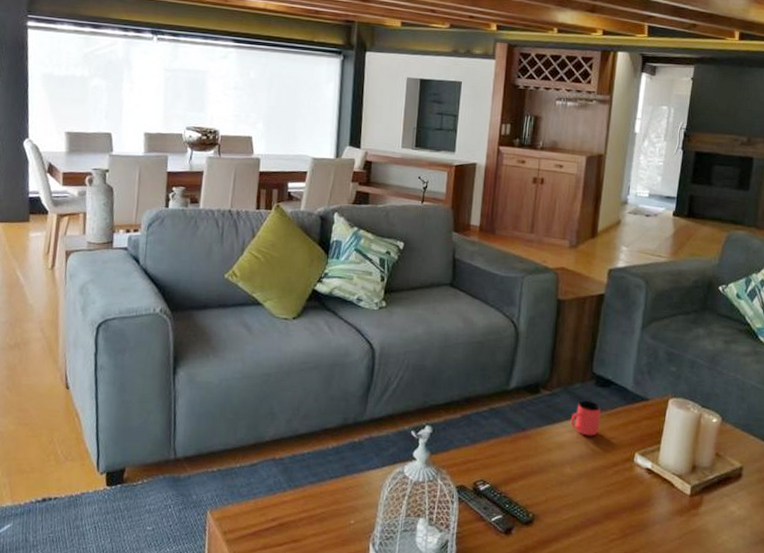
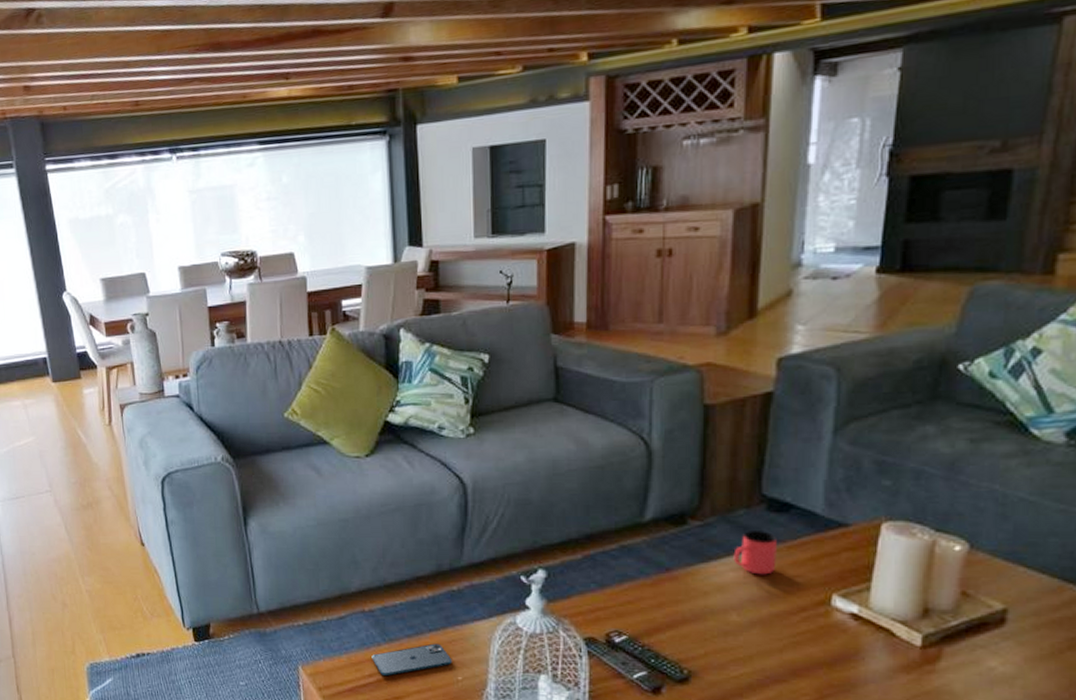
smartphone: none [276,490,348,520] -> present [372,643,452,676]

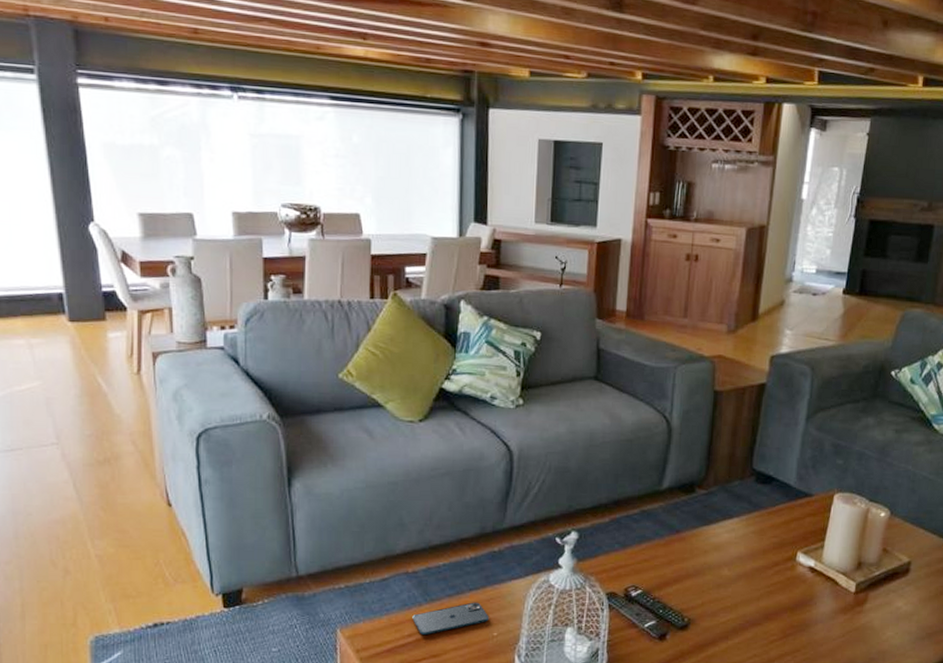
cup: present [733,531,777,575] -> none [728,499,761,536]

